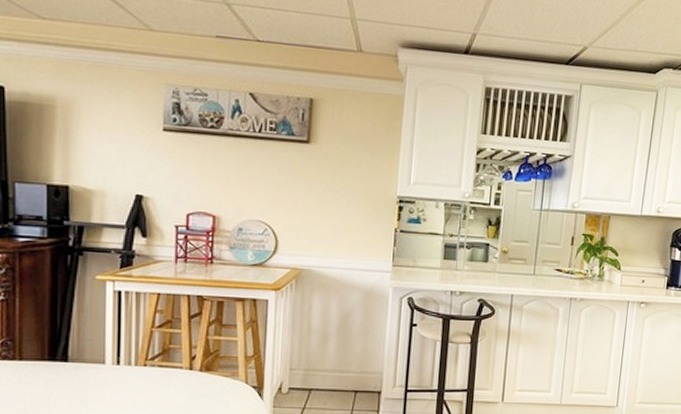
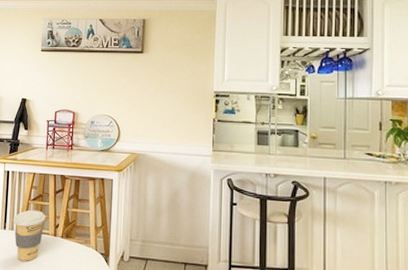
coffee cup: none [129,339,178,401] -> present [13,210,46,261]

